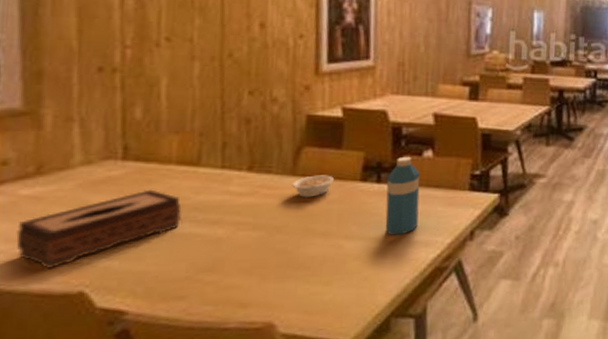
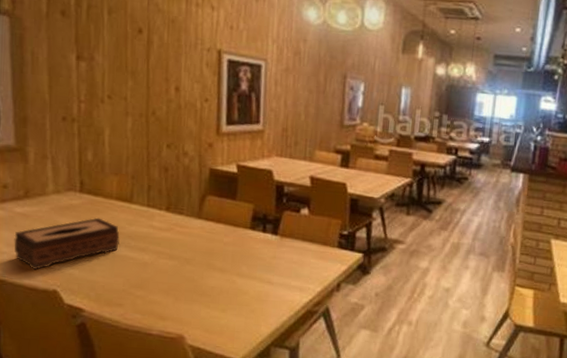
legume: present [292,175,334,198] -> none [198,220,229,238]
water bottle: present [385,156,420,235] -> none [268,211,298,279]

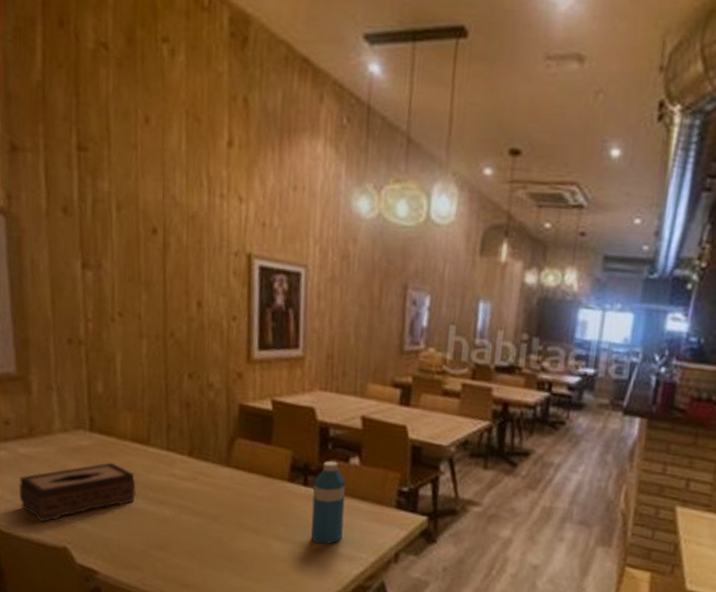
water bottle: none [268,211,298,279] -> present [310,460,346,545]

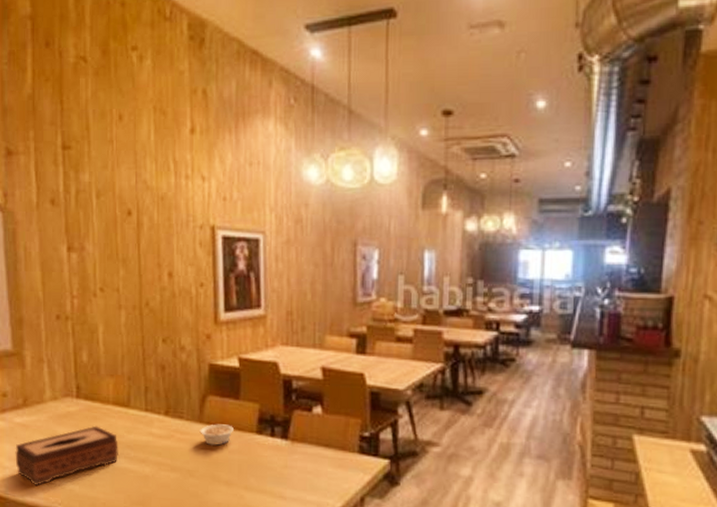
legume: none [226,468,263,492] -> present [200,424,233,446]
water bottle: present [310,460,346,545] -> none [279,411,311,493]

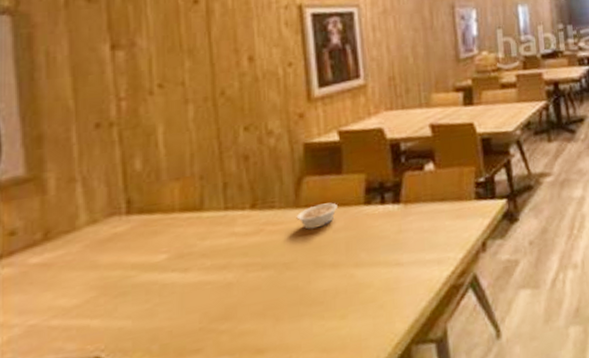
tissue box: present [15,425,118,486] -> none [29,241,189,337]

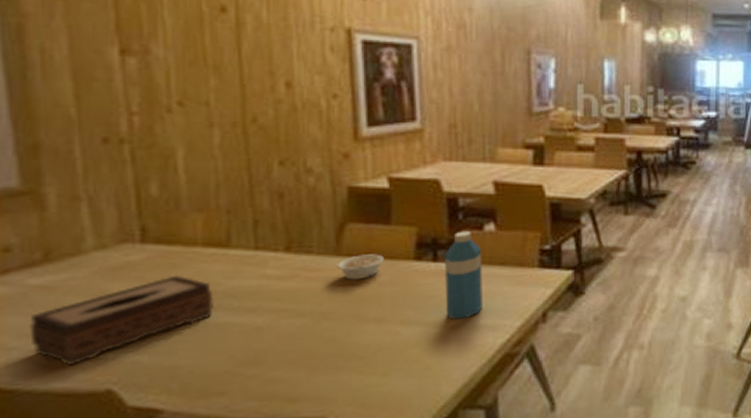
tissue box: none [29,241,189,337] -> present [29,275,214,365]
water bottle: none [391,172,428,258] -> present [445,230,483,320]

